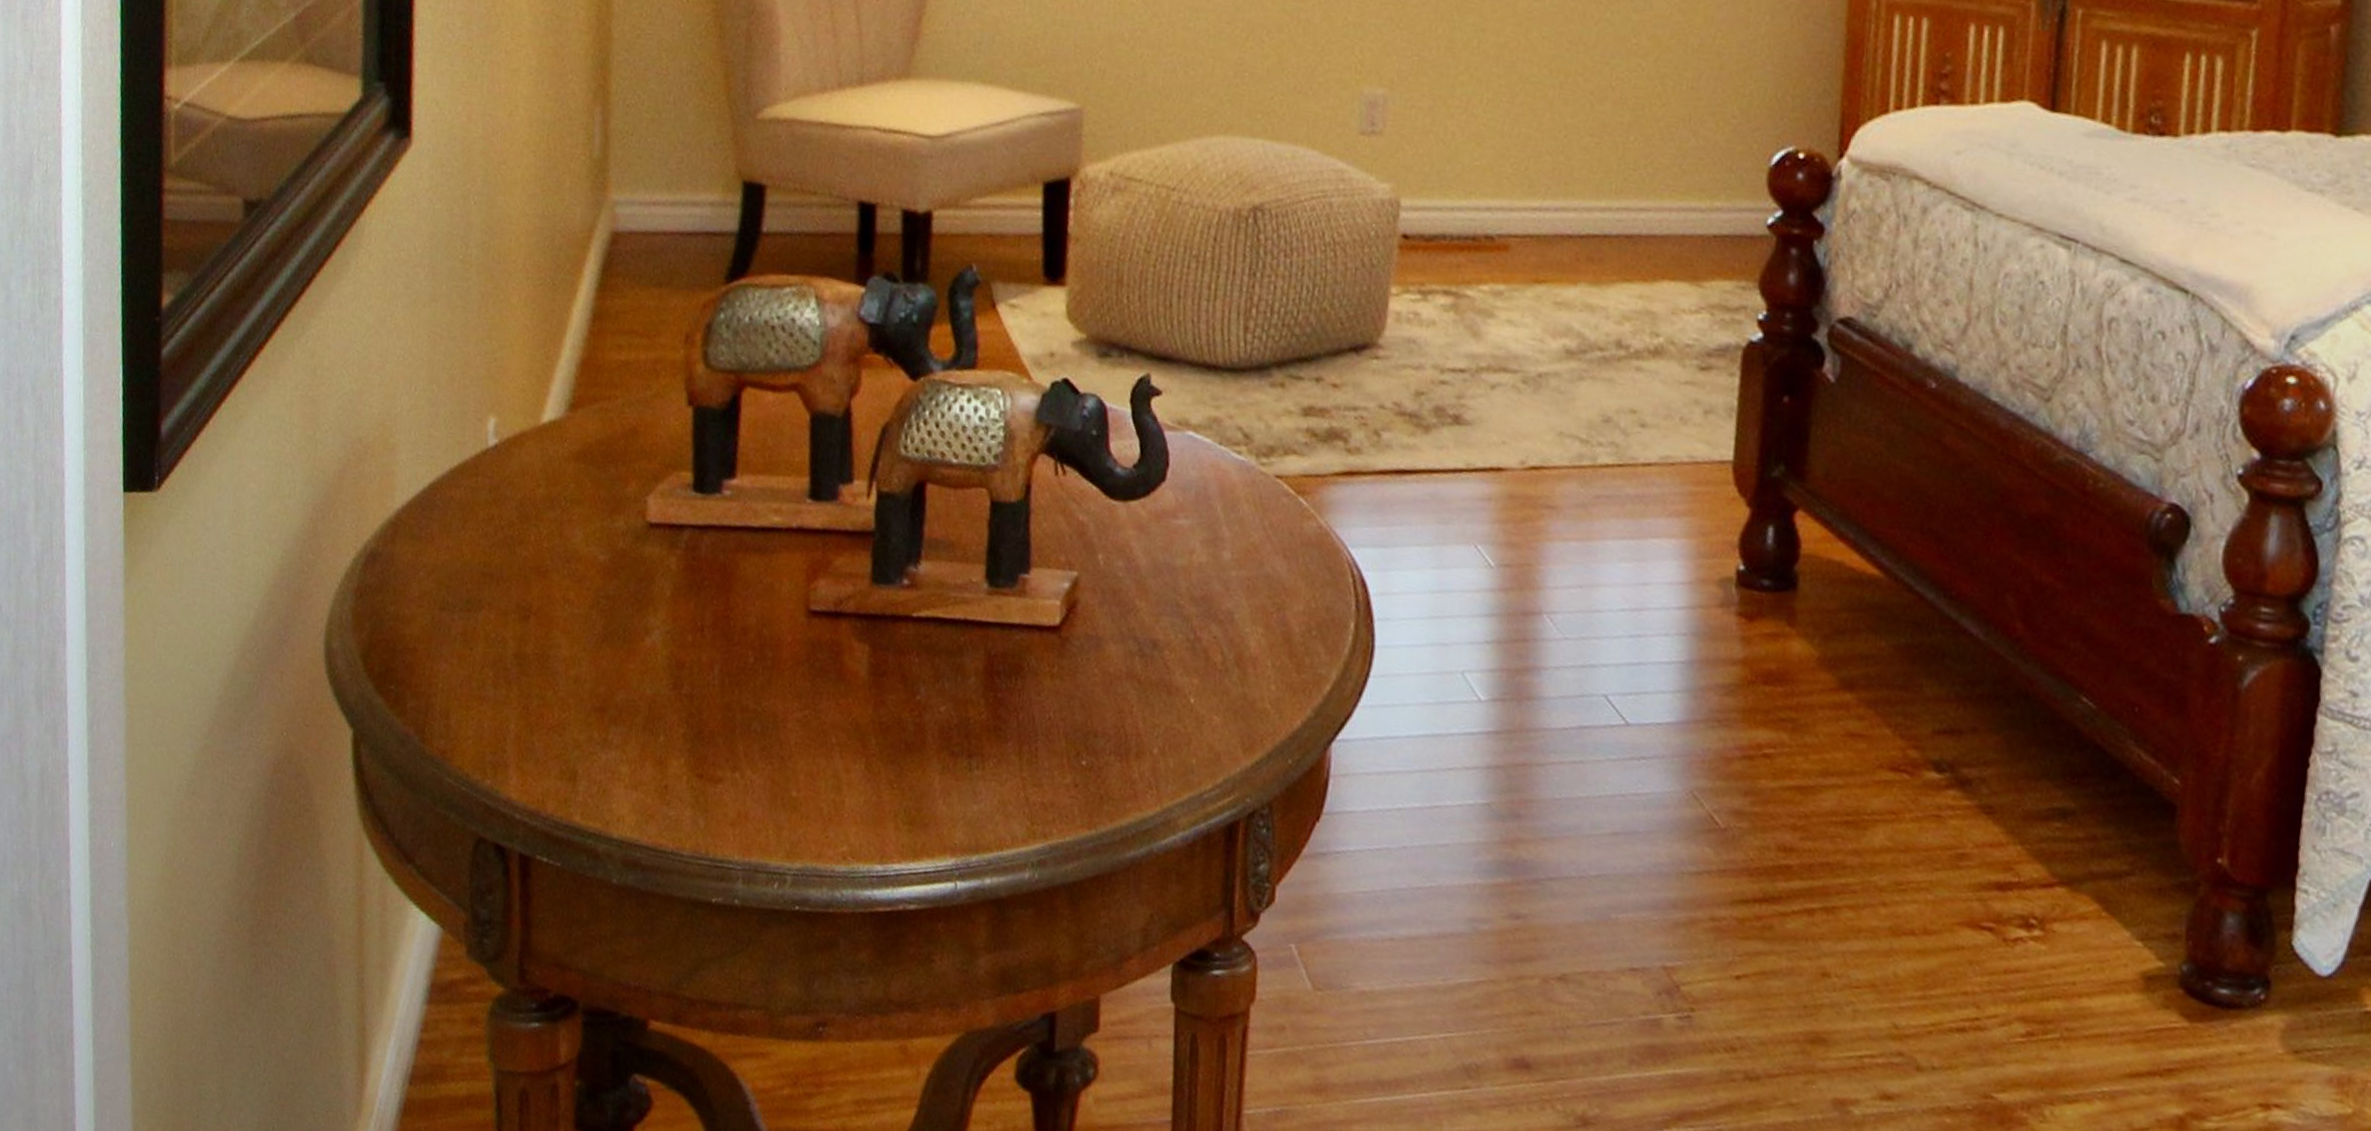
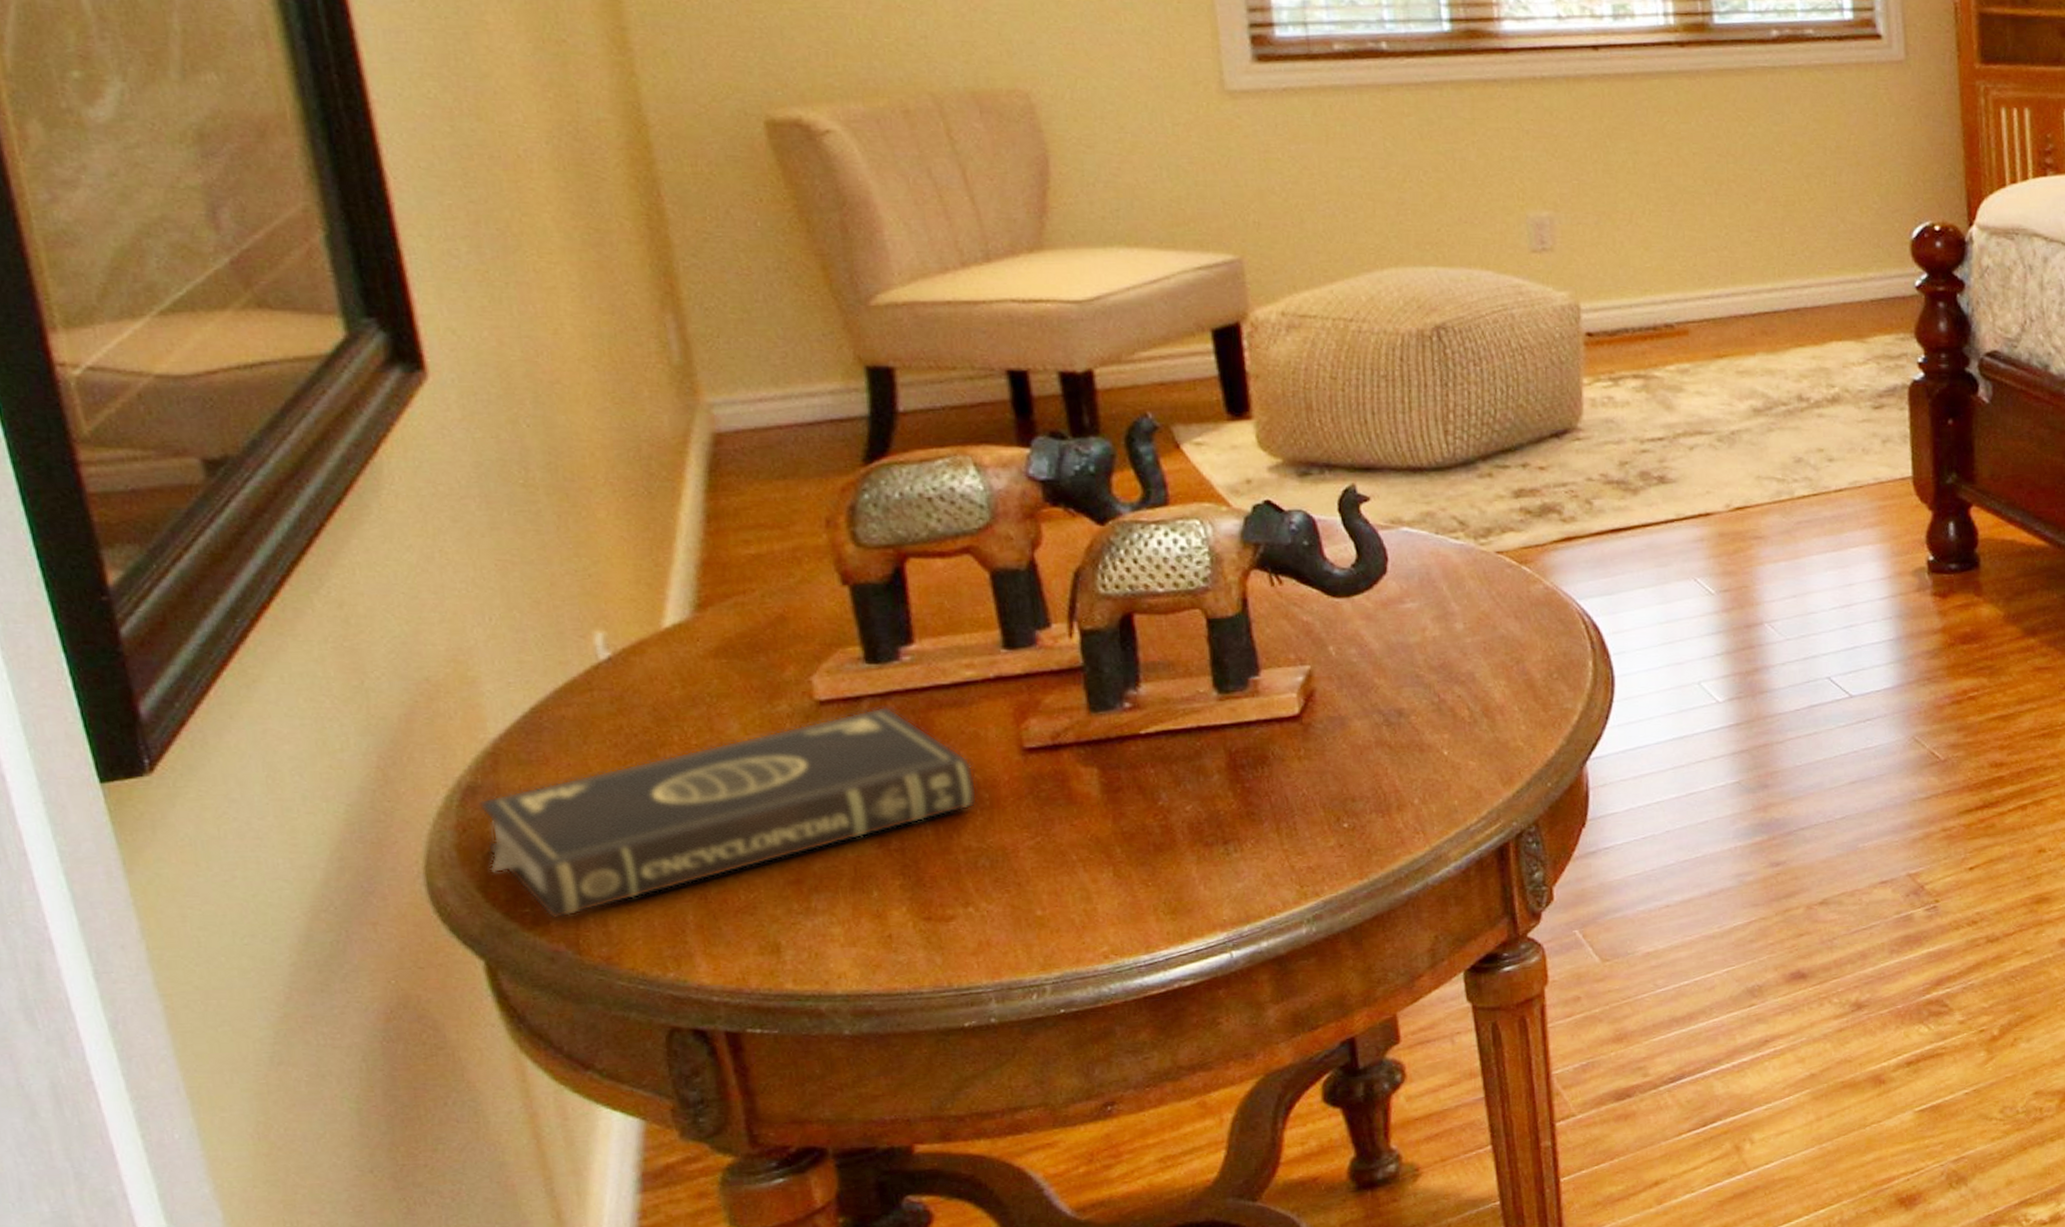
book: none [372,539,764,703] -> present [478,706,978,919]

